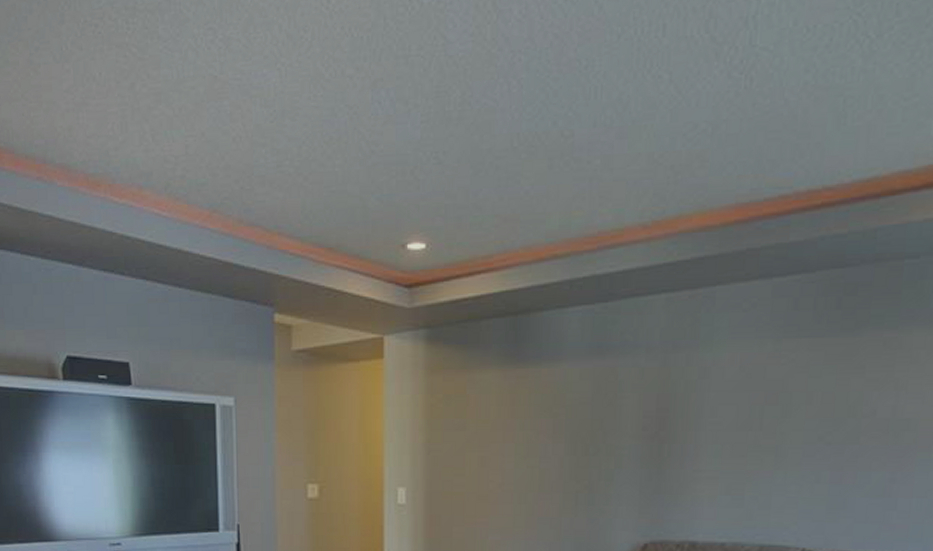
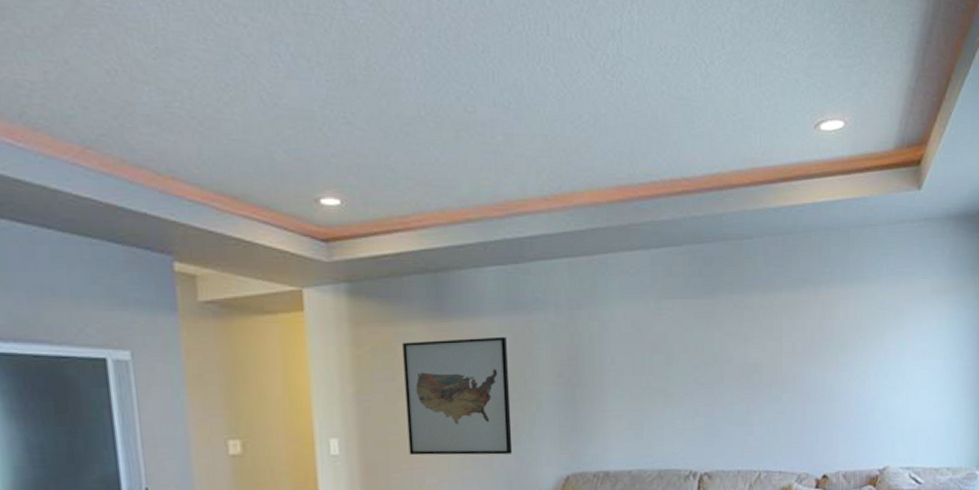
wall art: none [474,384,587,515] -> present [402,336,513,456]

